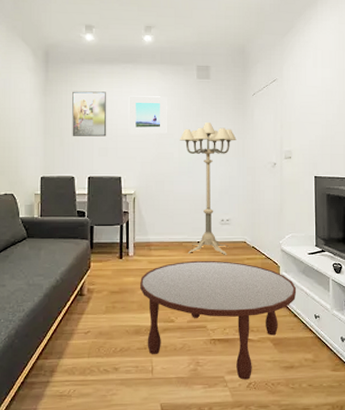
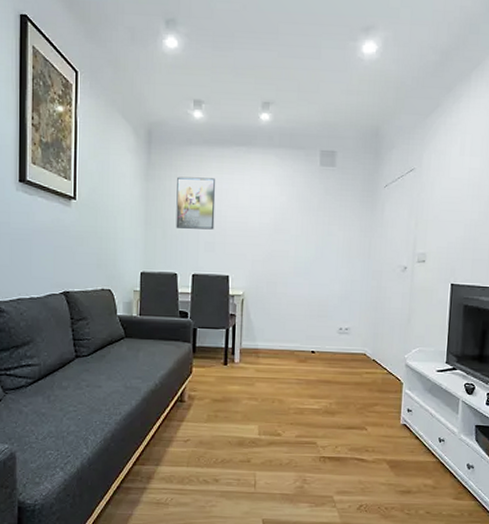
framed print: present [128,96,167,134] -> none [240,184,284,229]
coffee table: present [140,260,297,380] -> none [245,371,421,502]
floor lamp: present [180,123,237,255] -> none [297,217,363,367]

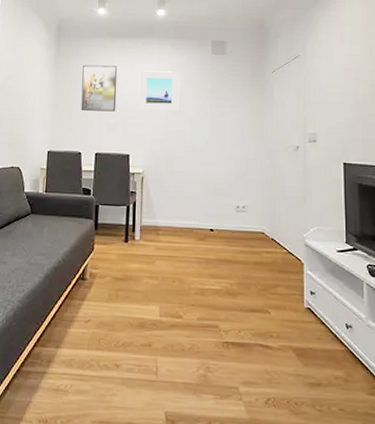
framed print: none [240,184,284,229] -> present [139,70,180,111]

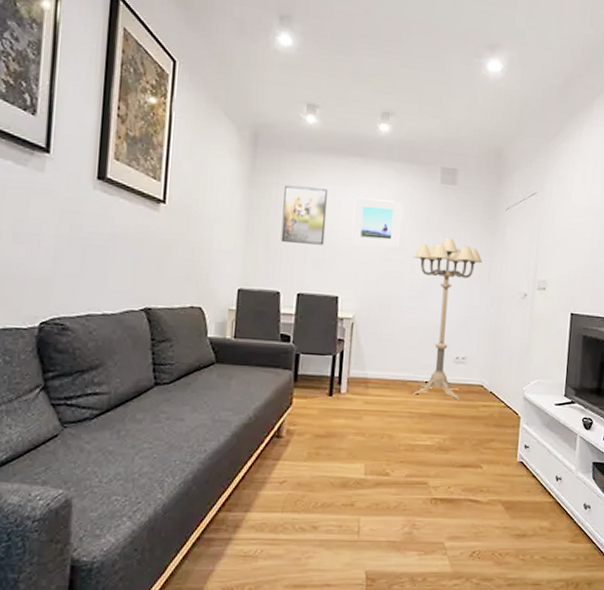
floor lamp: none [192,100,254,246] -> present [412,238,483,400]

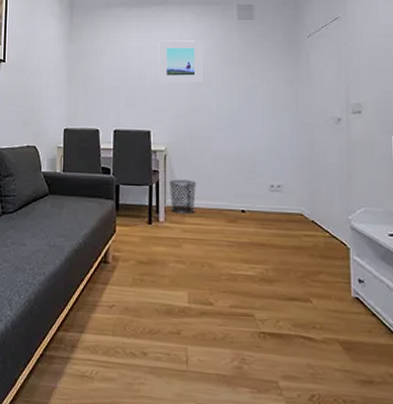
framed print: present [281,185,328,245] -> none [97,37,135,86]
waste bin: none [354,349,383,386] -> present [169,179,196,214]
floor lamp: present [412,238,483,400] -> none [218,70,288,229]

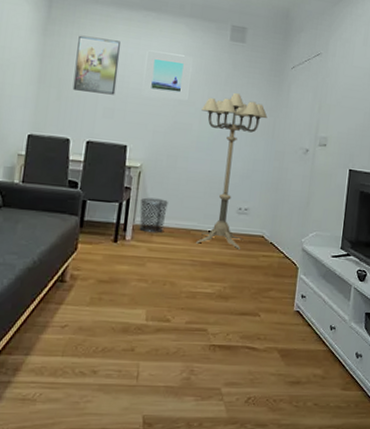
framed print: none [97,37,135,86] -> present [72,35,121,95]
floor lamp: none [218,70,288,229] -> present [195,93,268,249]

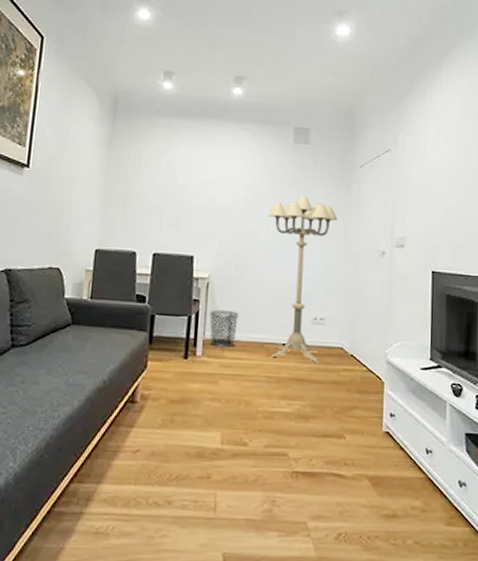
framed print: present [72,35,121,95] -> none [137,147,184,205]
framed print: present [143,50,192,100] -> none [208,158,256,207]

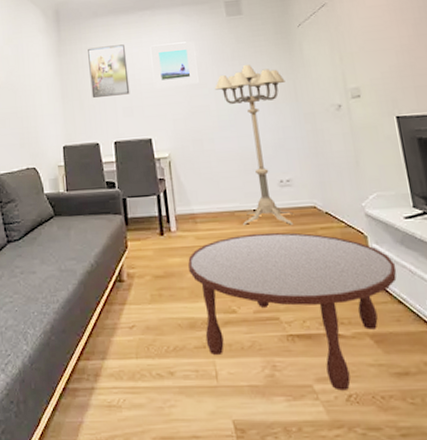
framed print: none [137,147,184,205] -> present [88,44,130,98]
coffee table: none [207,367,405,529] -> present [188,232,397,391]
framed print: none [208,158,256,207] -> present [150,41,199,88]
waste bin: present [209,309,239,348] -> none [176,184,206,221]

